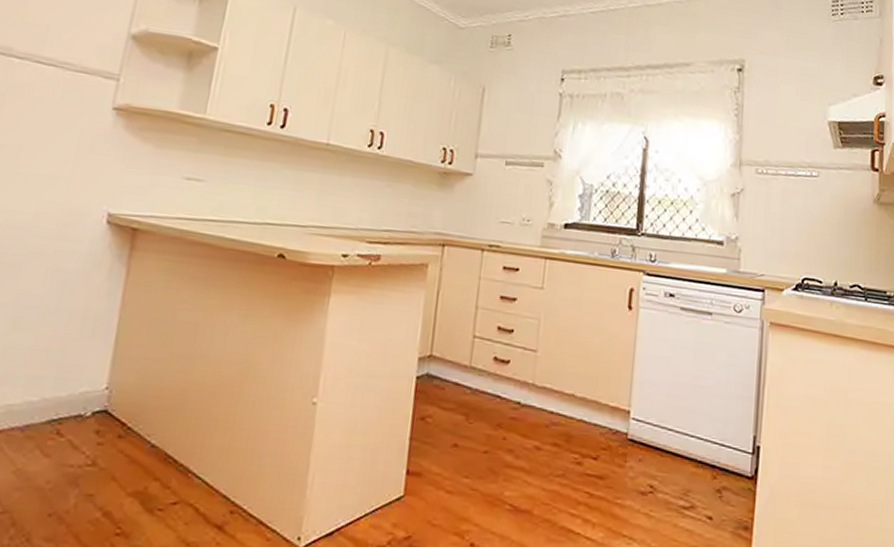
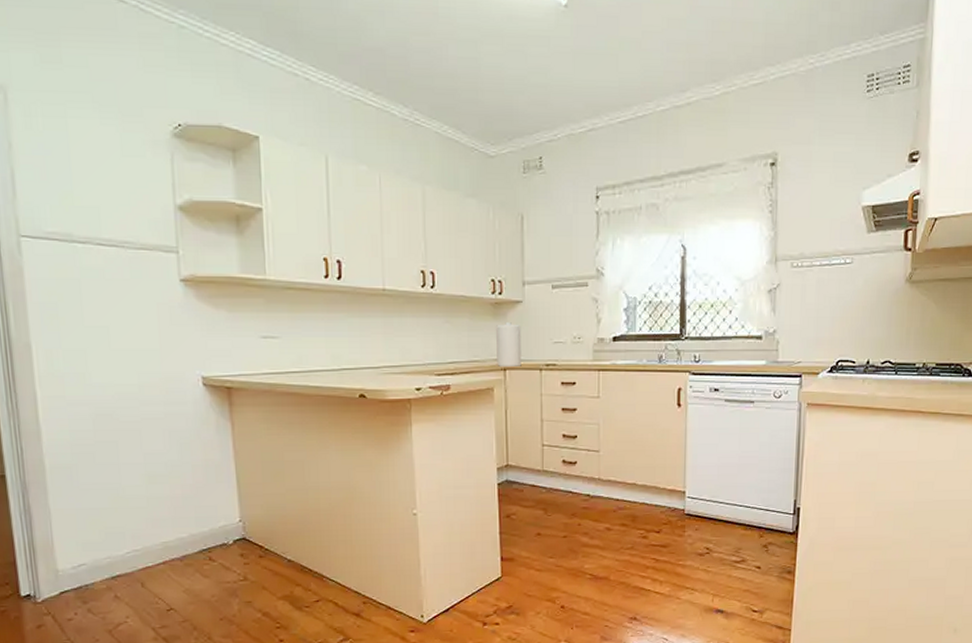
paper towel holder: none [436,194,468,244] -> present [495,322,522,368]

